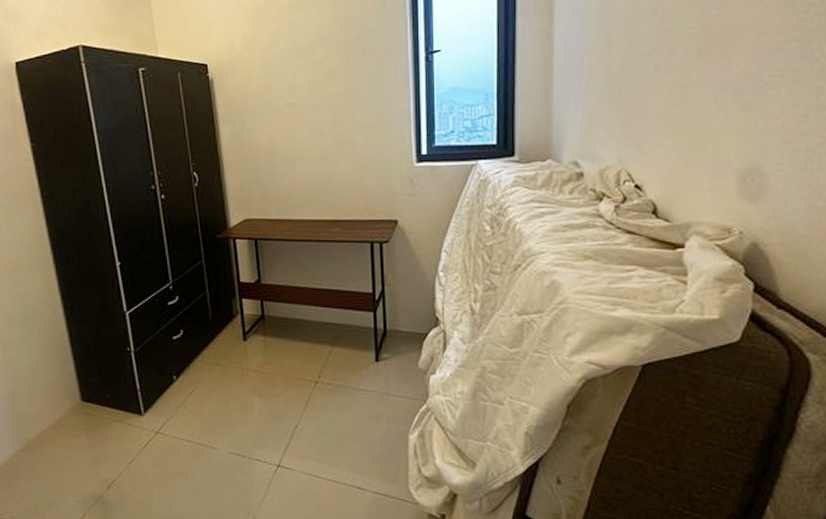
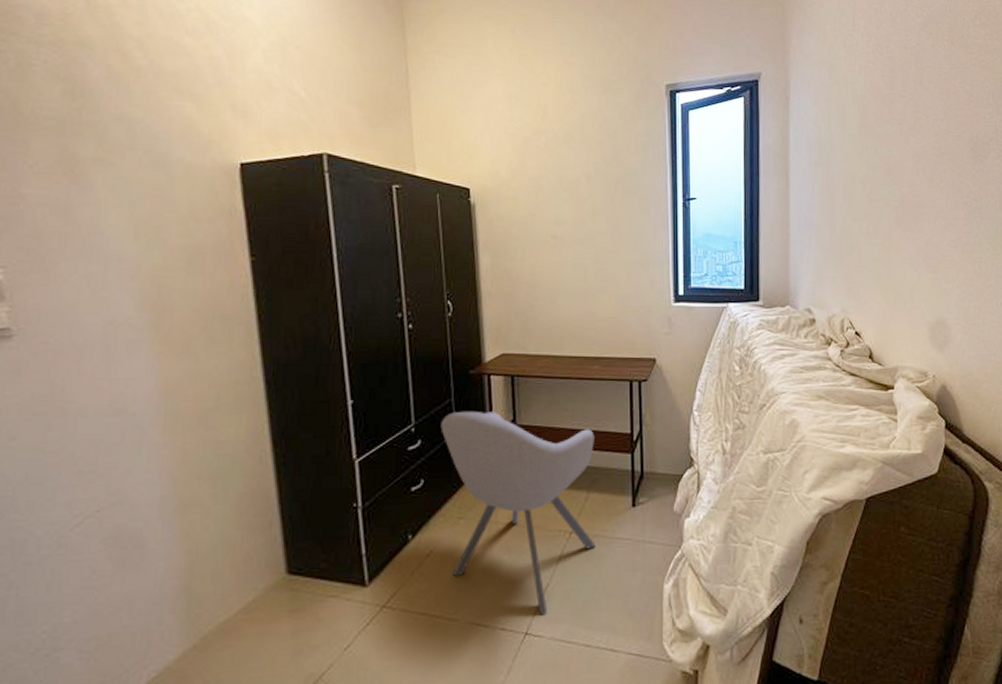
chair: none [194,271,340,452] -> present [440,410,595,615]

